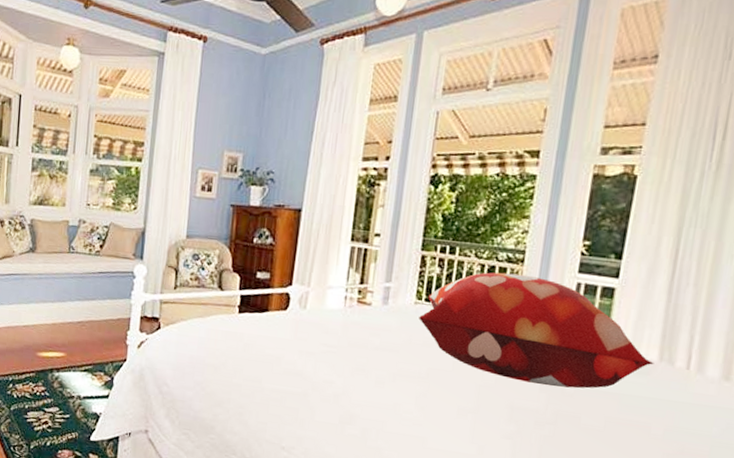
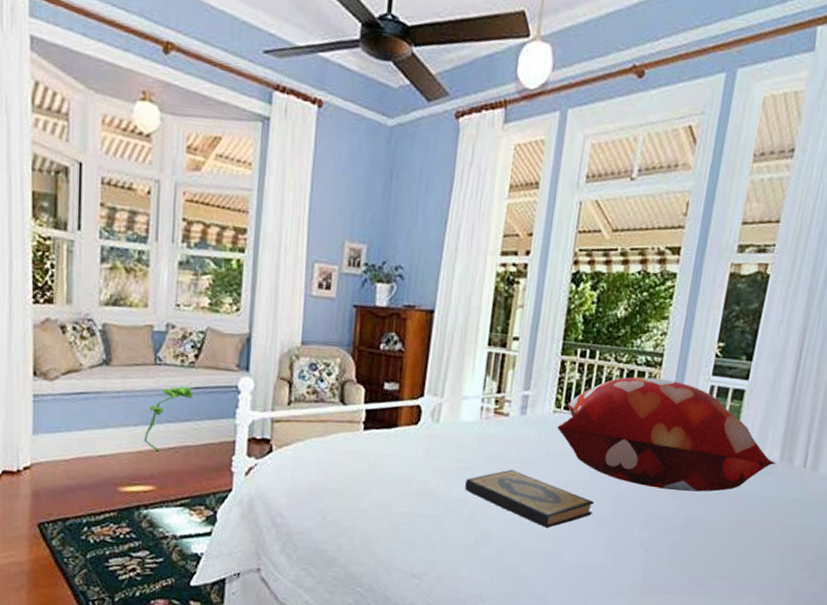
decorative plant: none [58,271,98,325] -> present [143,386,193,452]
hardback book: none [330,355,457,413] -> present [465,469,594,528]

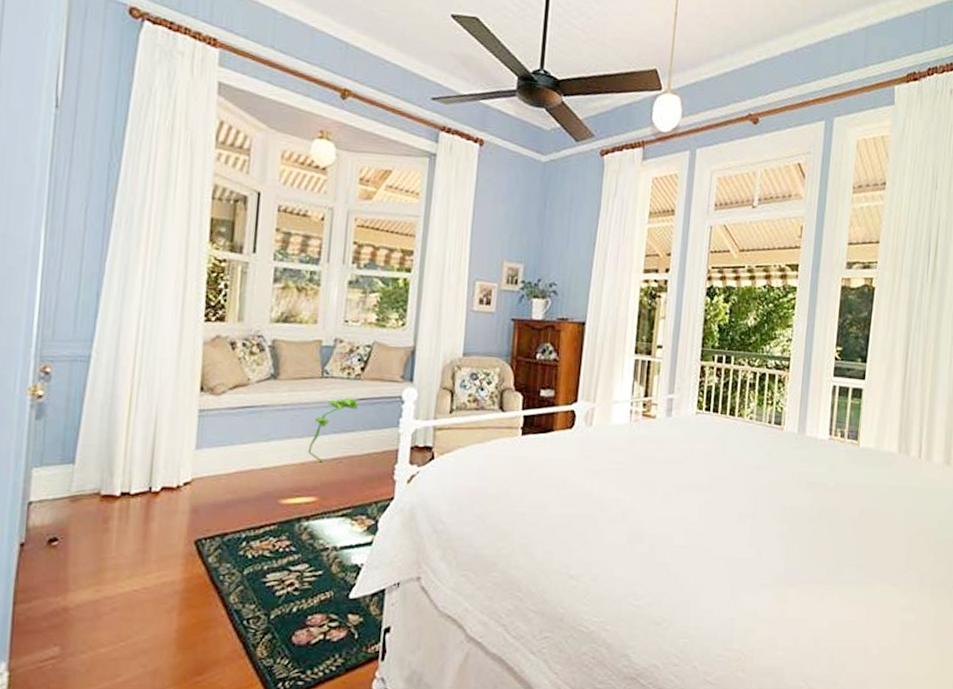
hardback book: present [465,469,594,528] -> none [618,468,737,523]
decorative pillow: present [557,376,776,492] -> none [700,379,895,485]

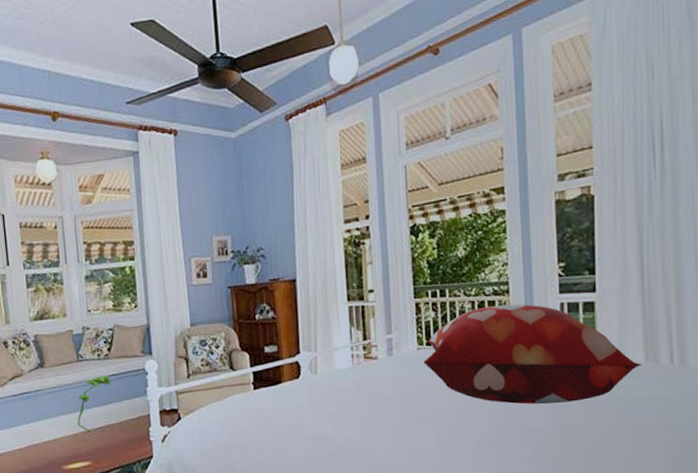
decorative pillow: none [700,379,895,485] -> present [423,304,642,405]

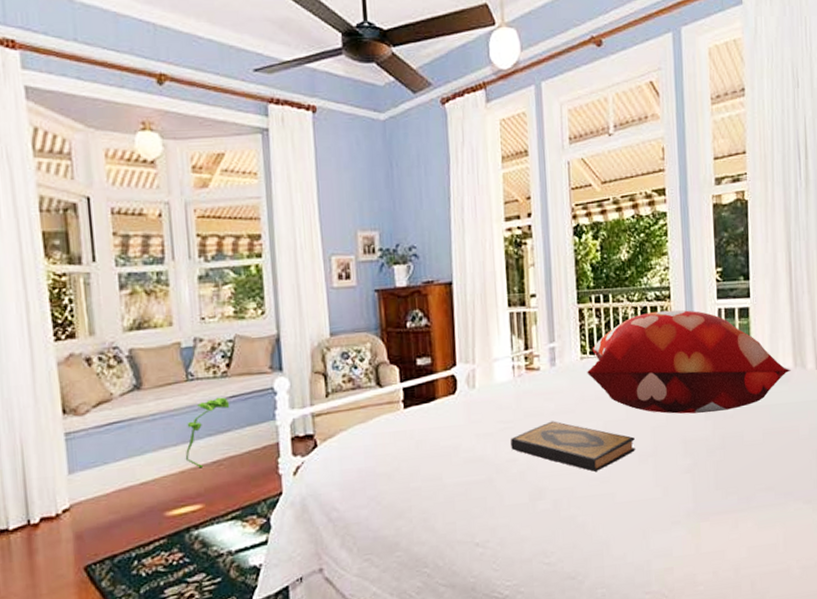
hardback book: none [350,405,472,454] -> present [511,421,635,472]

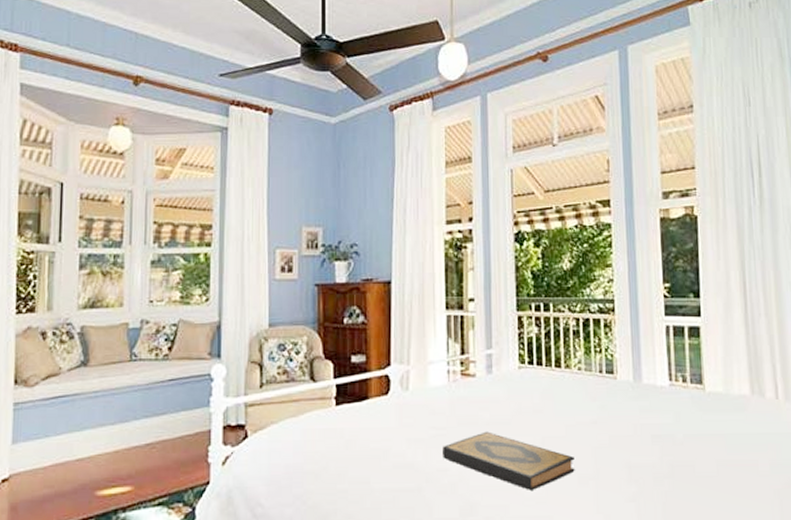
decorative plant: present [185,397,230,469] -> none [120,379,168,450]
decorative pillow: present [587,309,791,414] -> none [525,324,748,437]

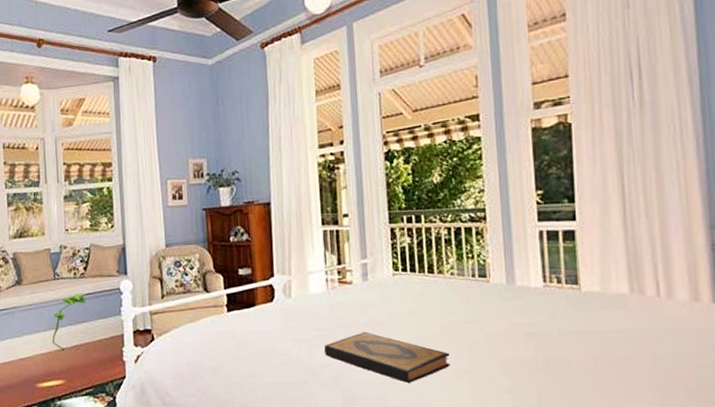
decorative plant: none [120,379,168,450] -> present [52,294,86,351]

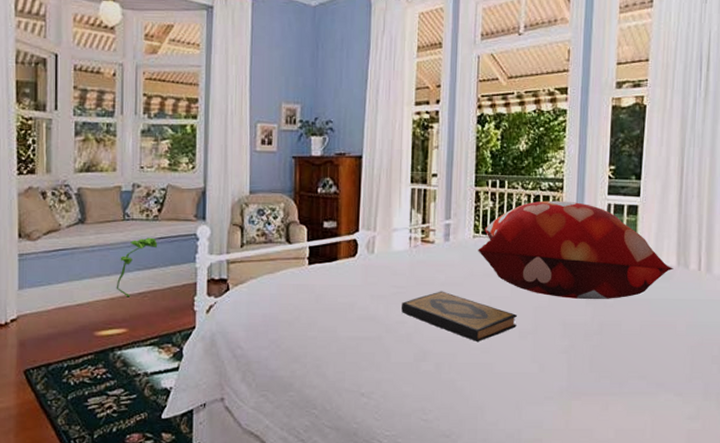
decorative pillow: none [399,231,627,335] -> present [478,200,674,300]

